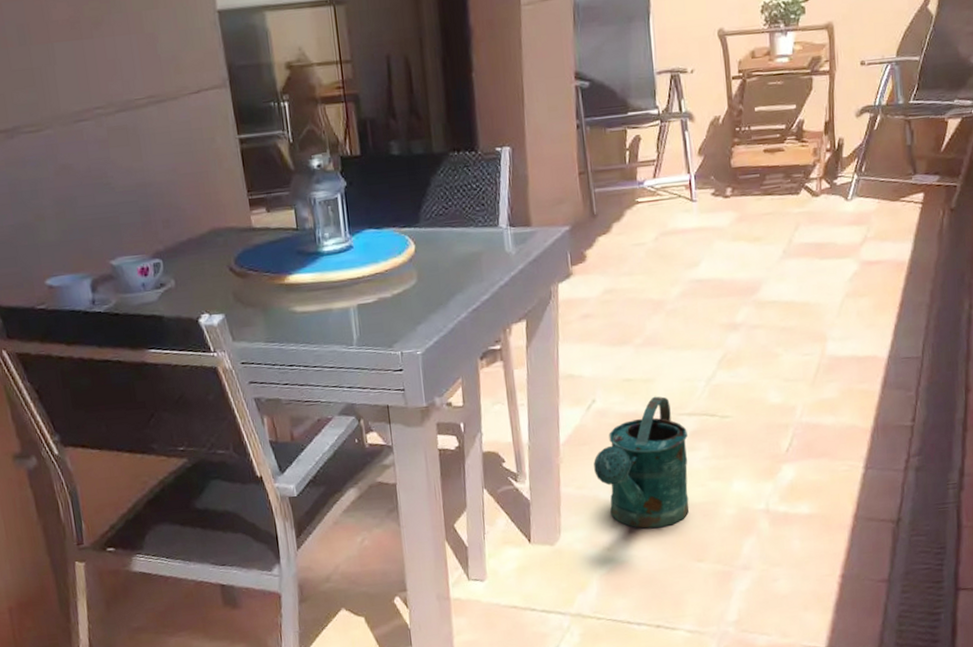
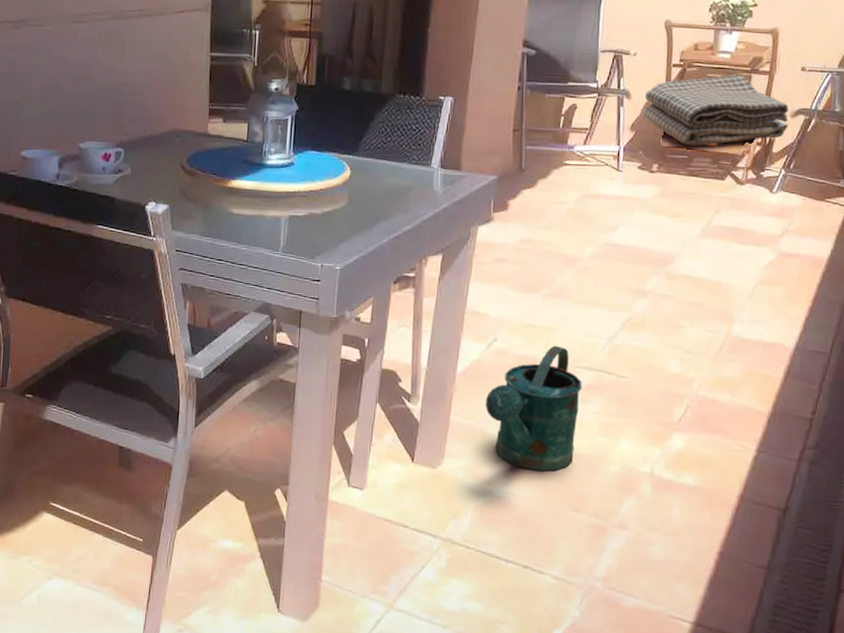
towel: none [708,77,855,163] -> present [642,73,789,146]

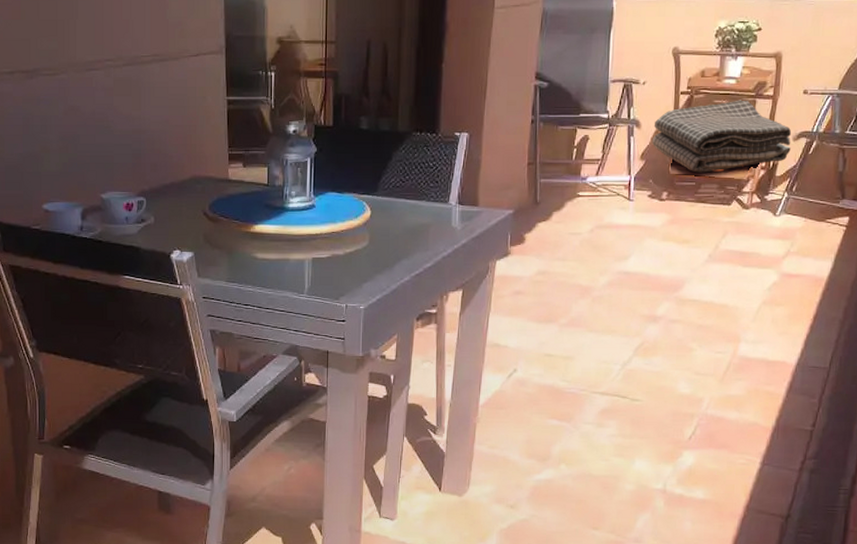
watering can: present [485,345,582,472] -> none [508,373,598,494]

